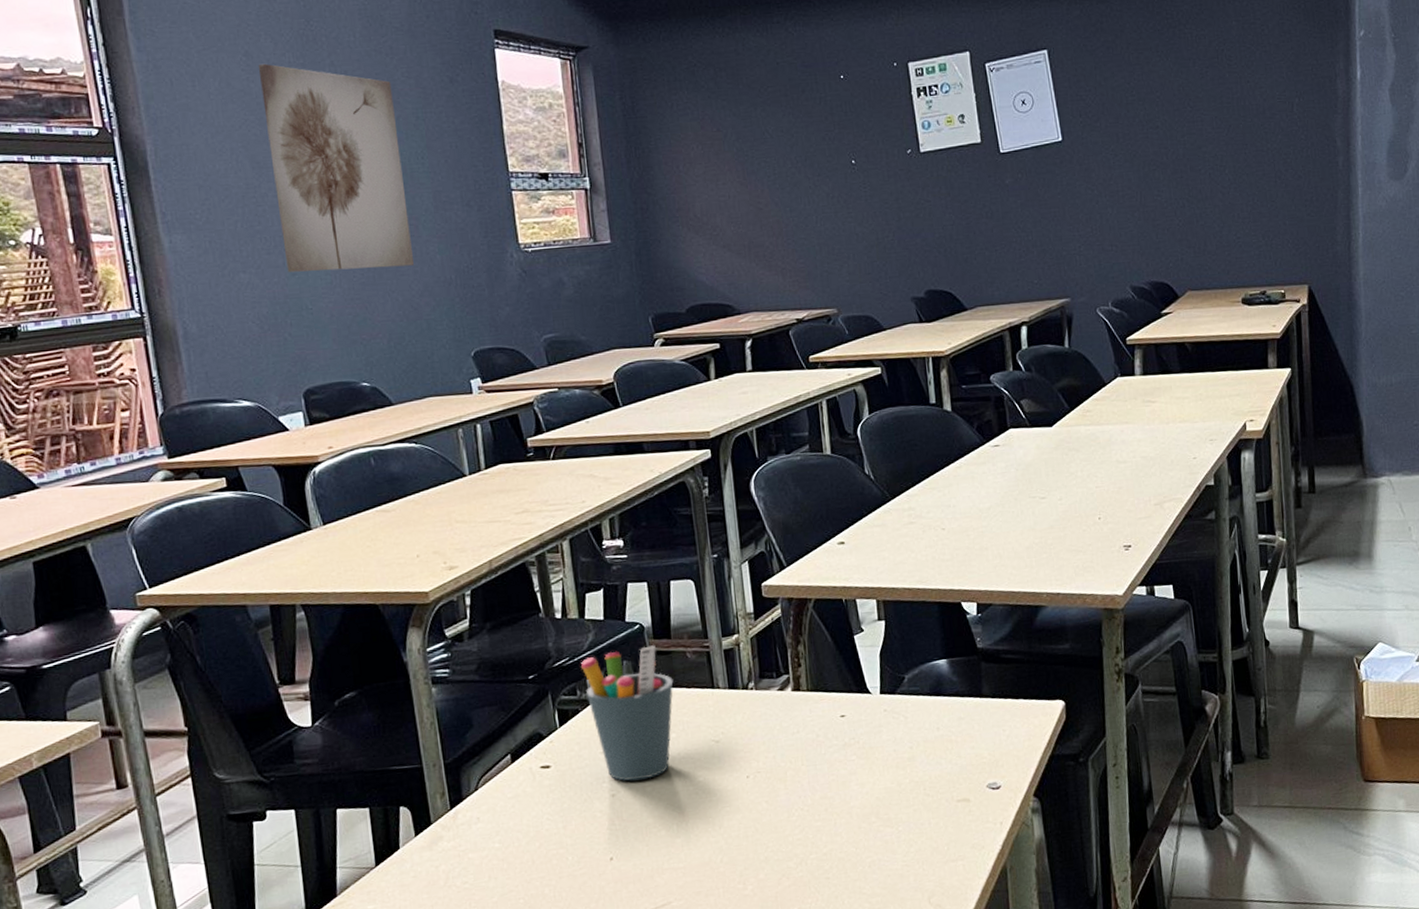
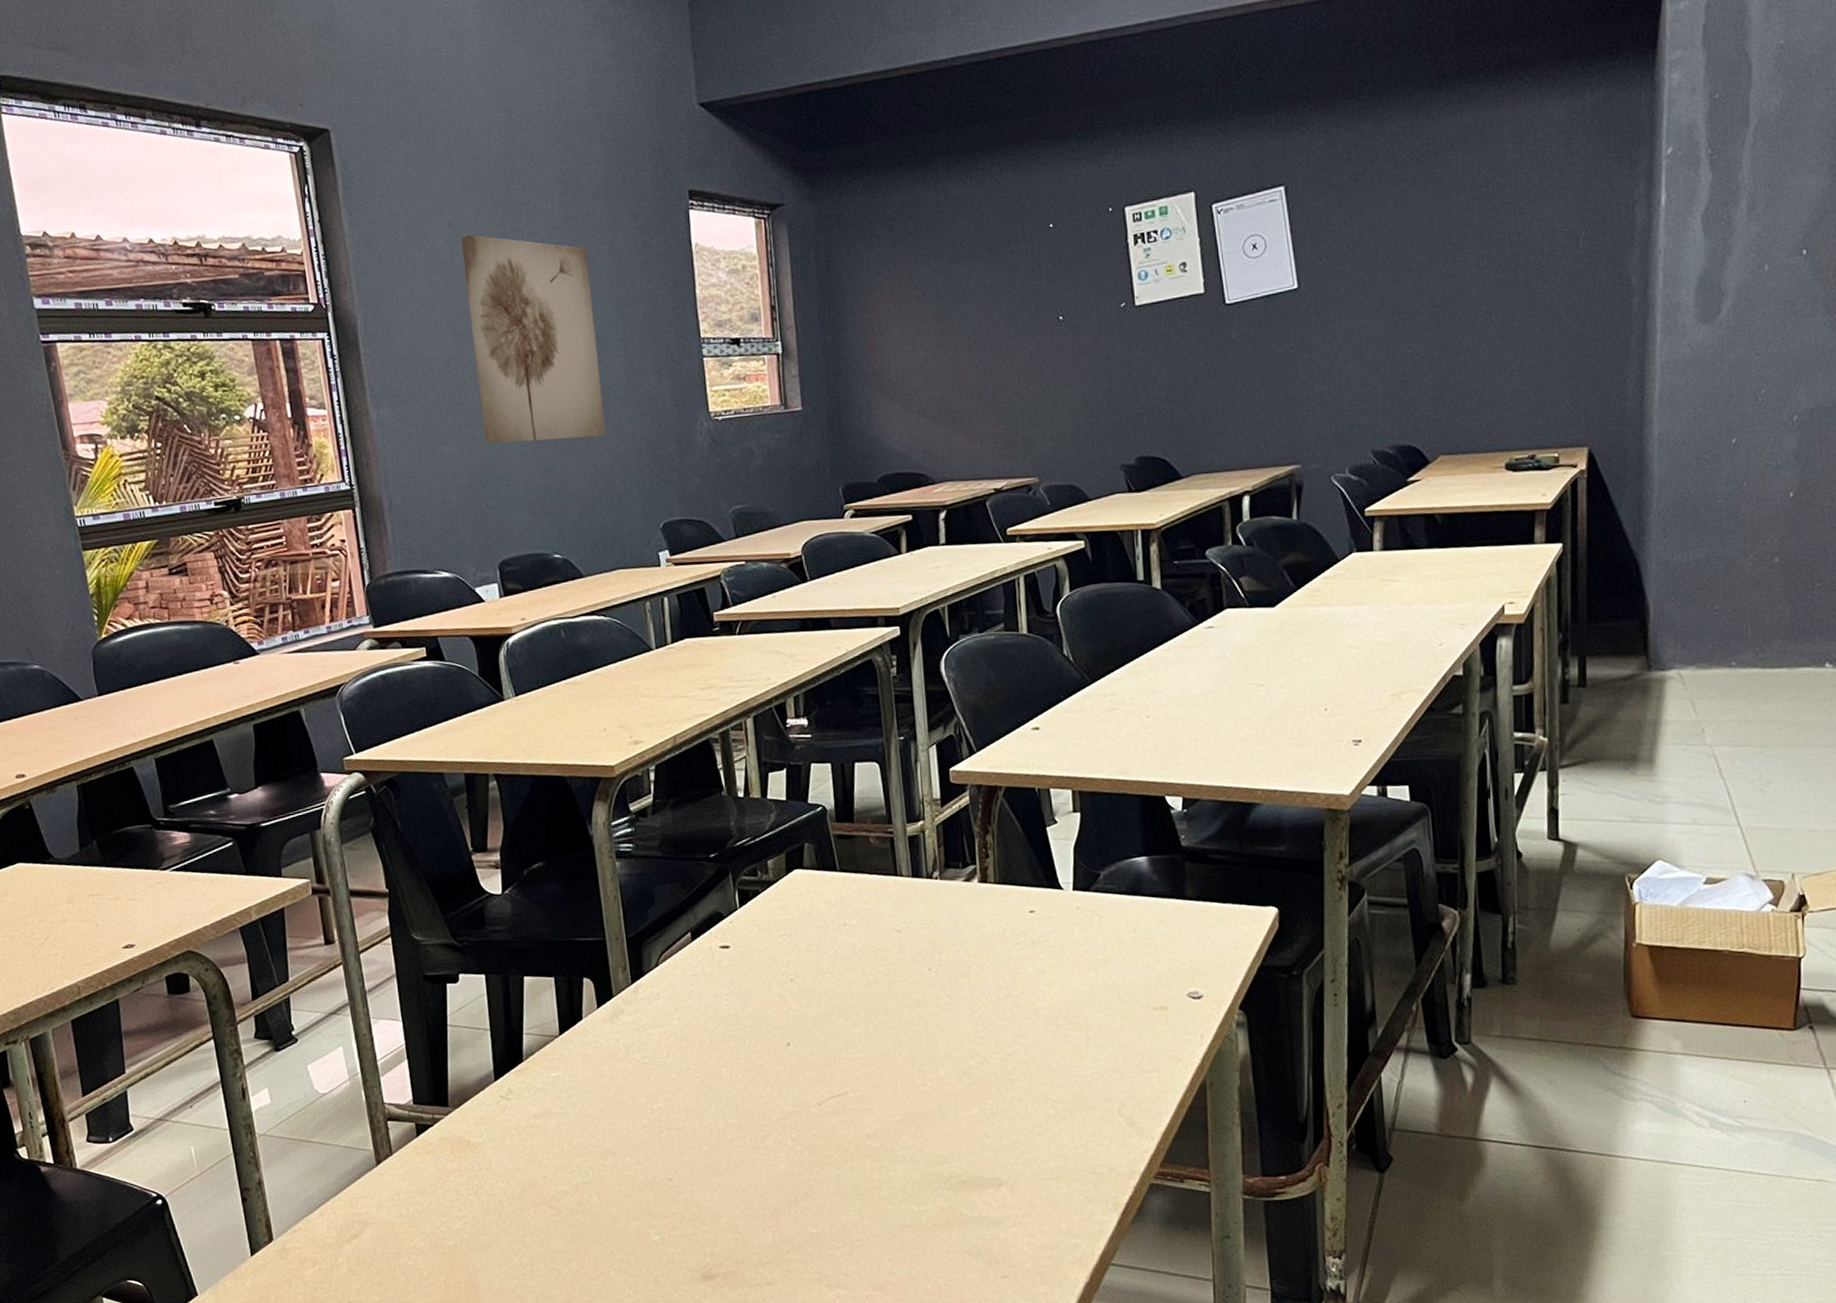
pen holder: present [581,645,674,781] -> none [762,828,856,967]

